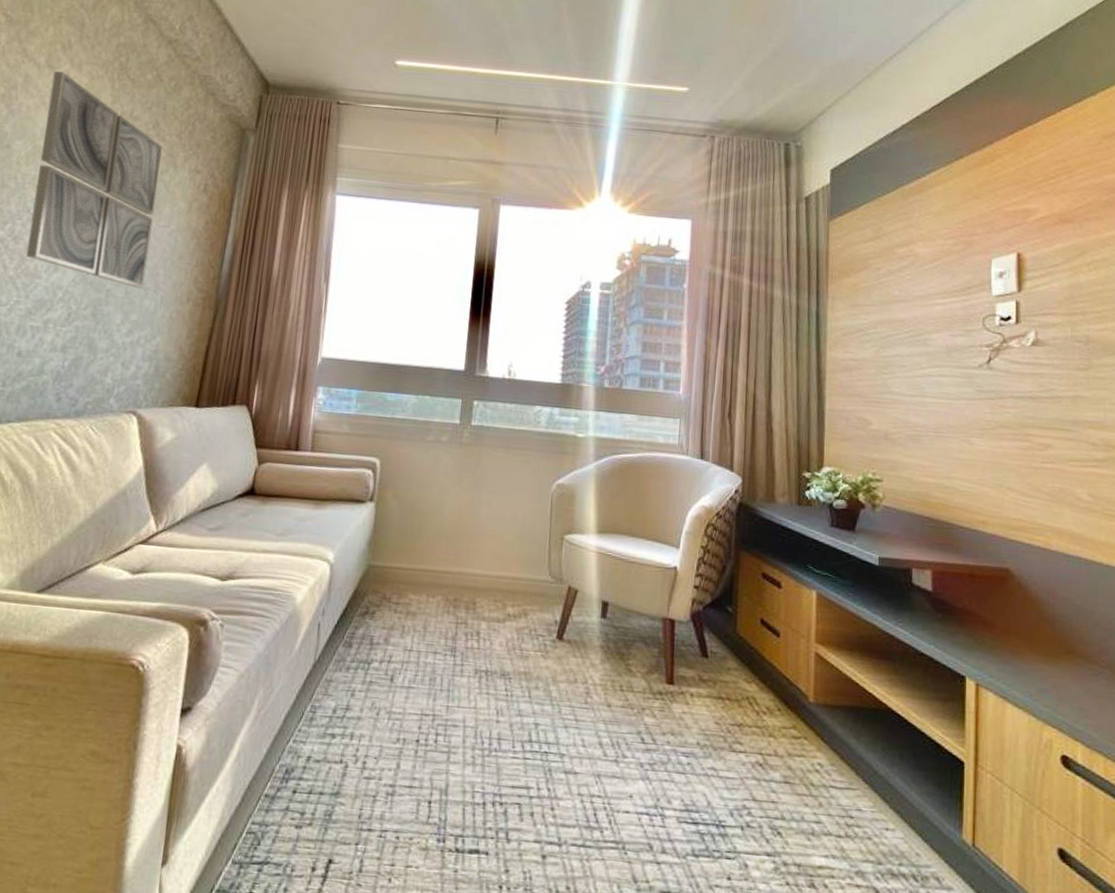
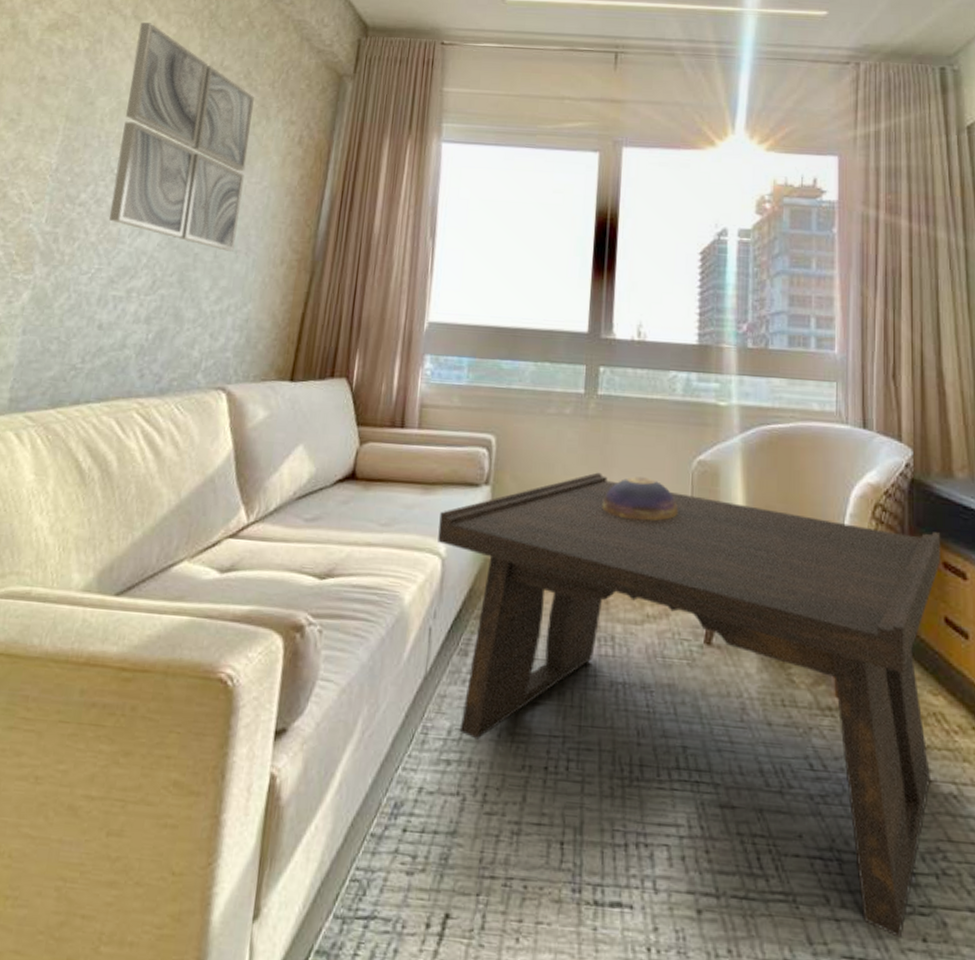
coffee table: none [327,492,761,877] -> present [438,472,941,938]
decorative bowl: none [472,497,539,535] -> present [602,476,679,521]

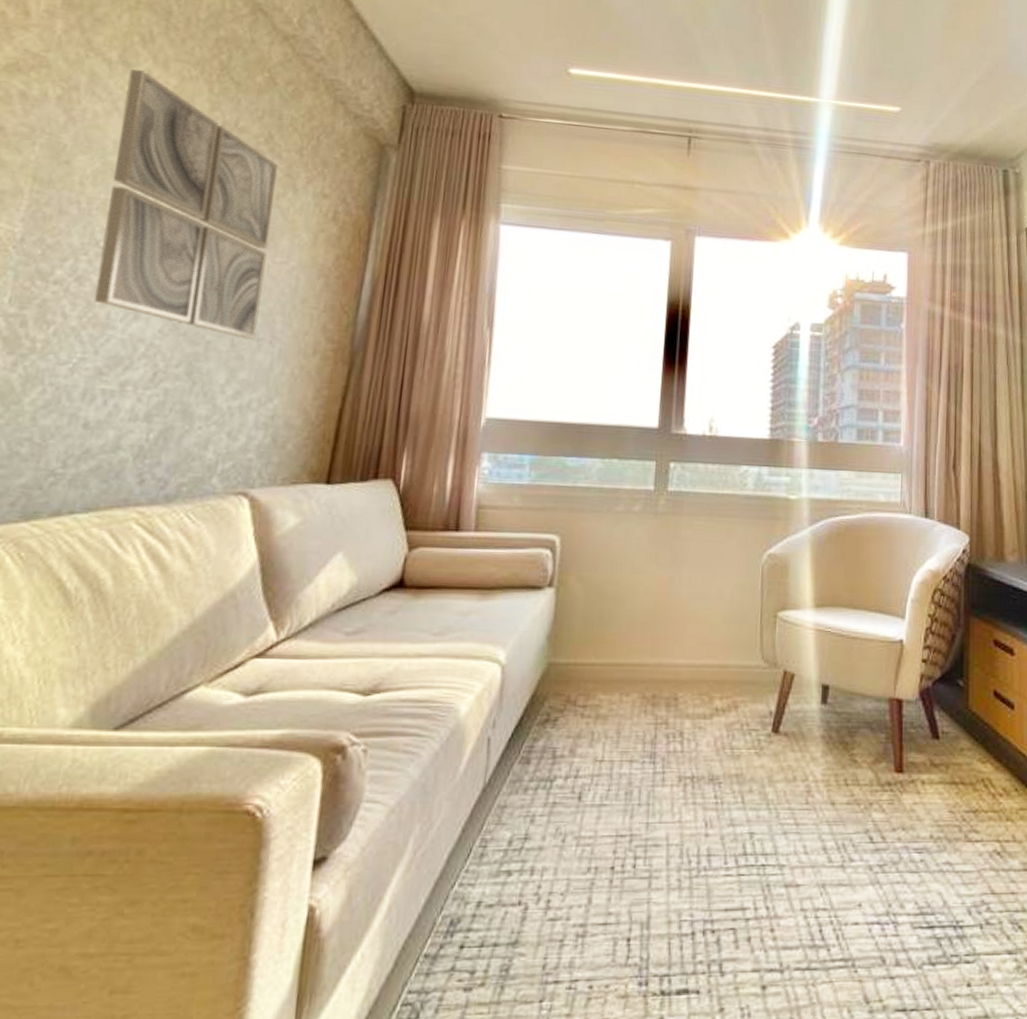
coffee table: present [438,472,941,938] -> none [497,569,993,986]
decorative bowl: present [602,476,679,521] -> none [671,572,748,616]

